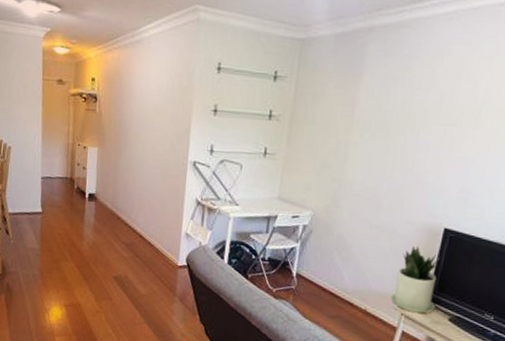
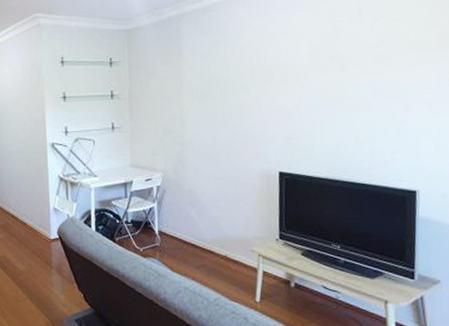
planter: present [389,245,440,314] -> none [245,190,287,252]

